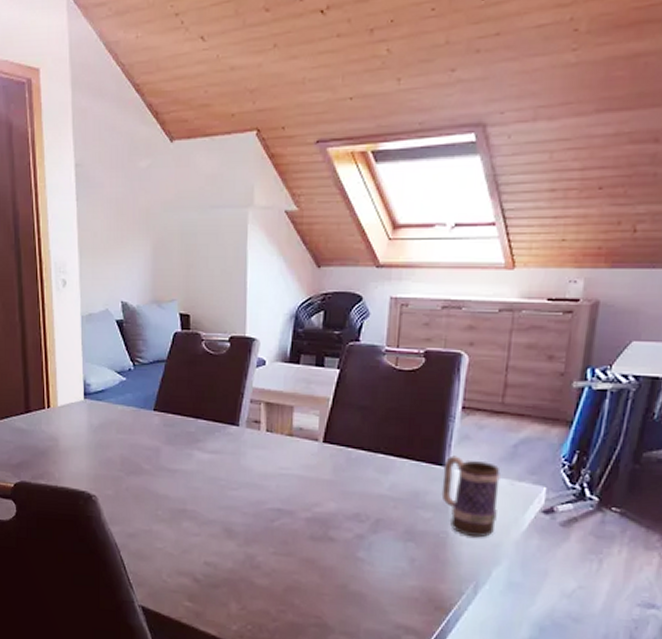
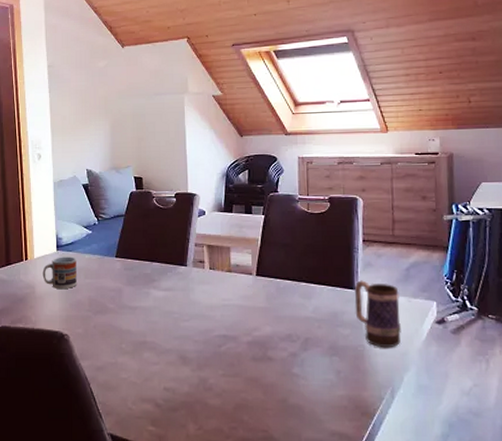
cup: none [67,406,108,444] -> present [42,256,78,289]

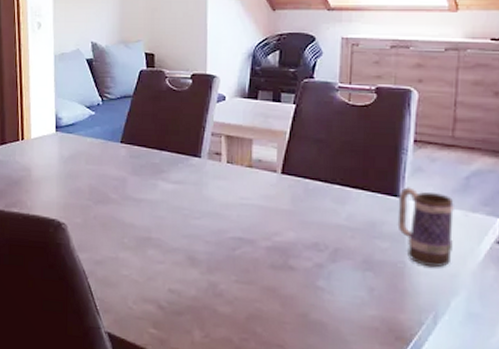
cup: present [42,256,78,289] -> none [40,138,78,174]

